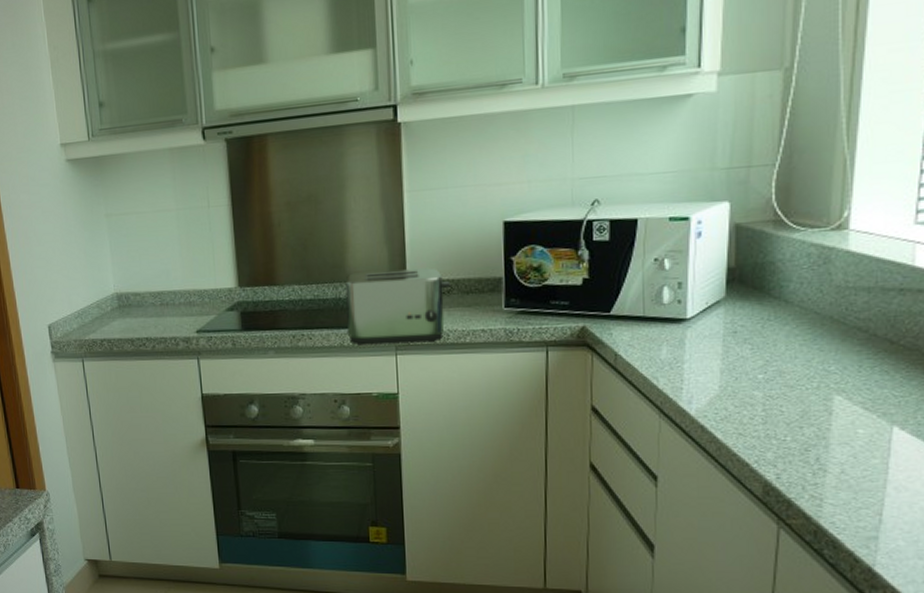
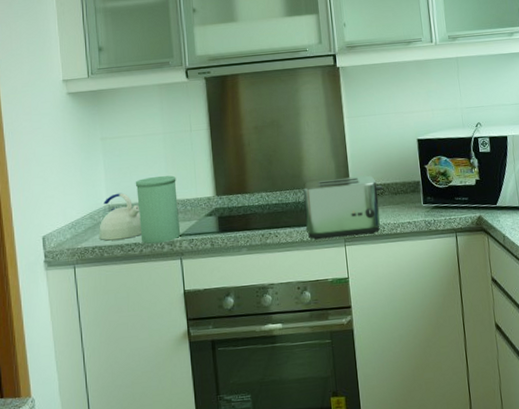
kettle: none [107,279,154,334] -> present [99,192,141,241]
canister: none [145,261,198,340] -> present [135,175,181,245]

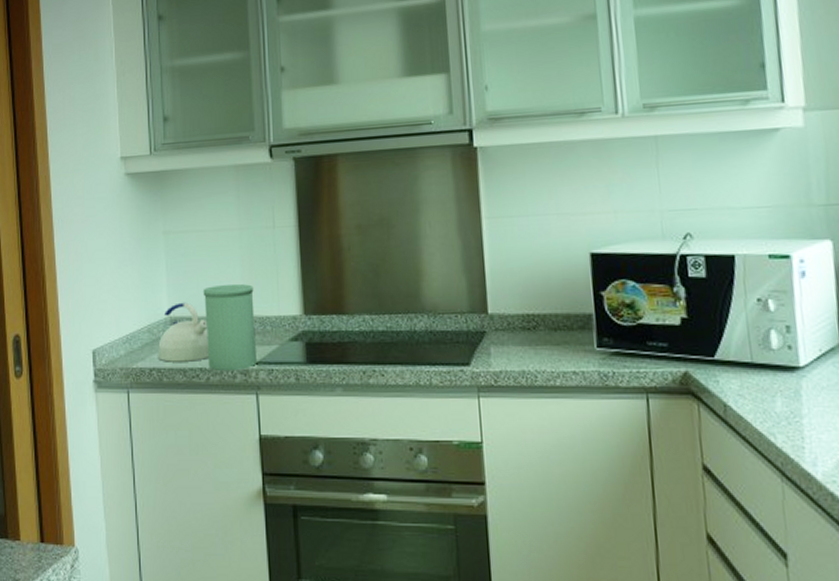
toaster: present [303,175,383,240] -> none [421,300,537,386]

